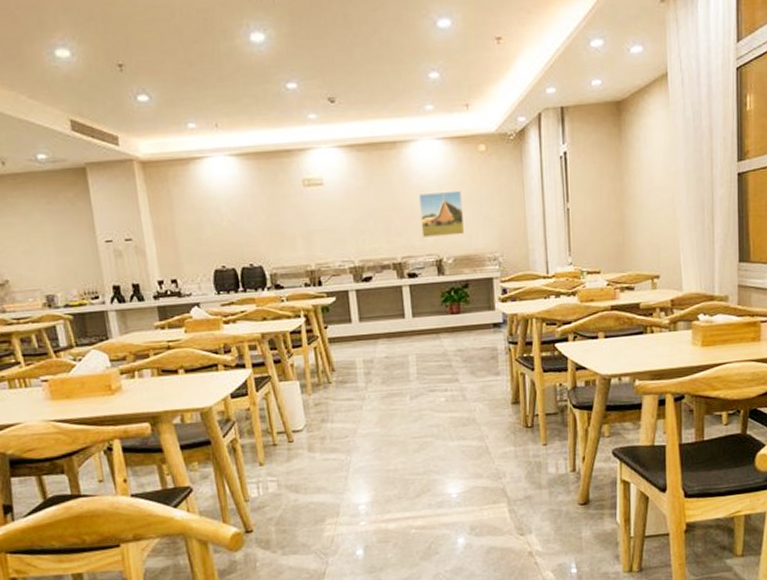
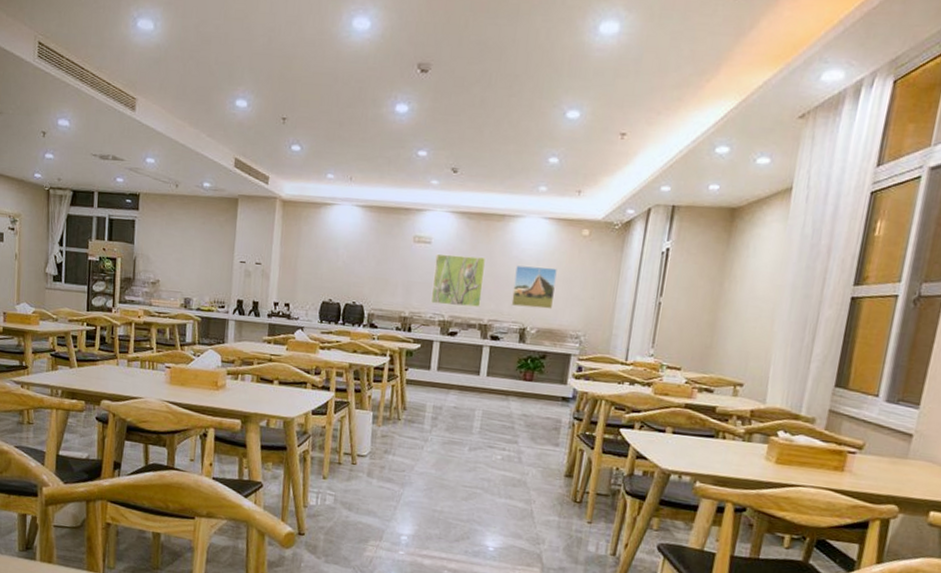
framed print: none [331,191,390,251] -> present [431,253,485,307]

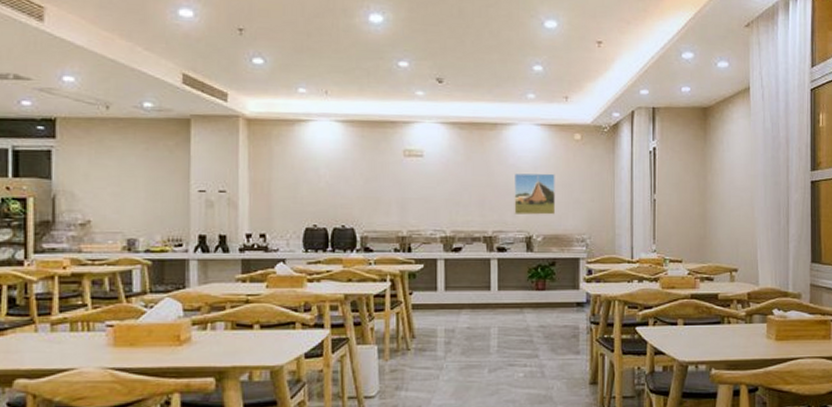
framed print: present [431,253,485,307] -> none [429,166,483,220]

